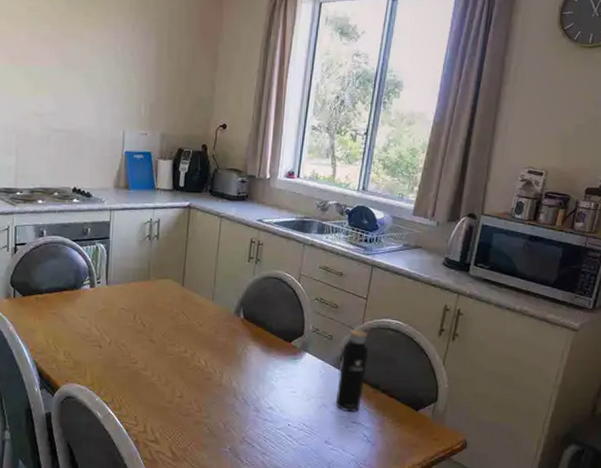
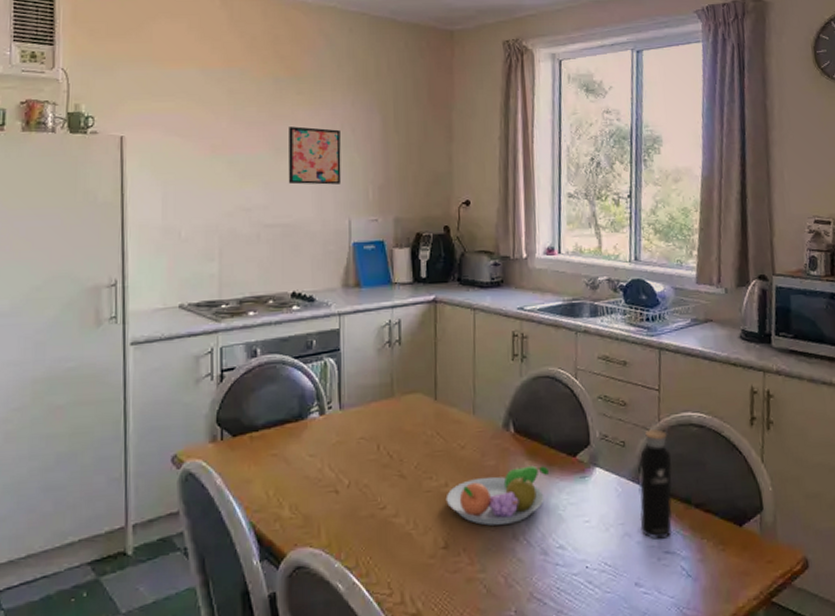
wall art: none [74,45,121,100] -> present [288,126,342,185]
fruit bowl: none [184,345,269,386] -> present [445,465,550,526]

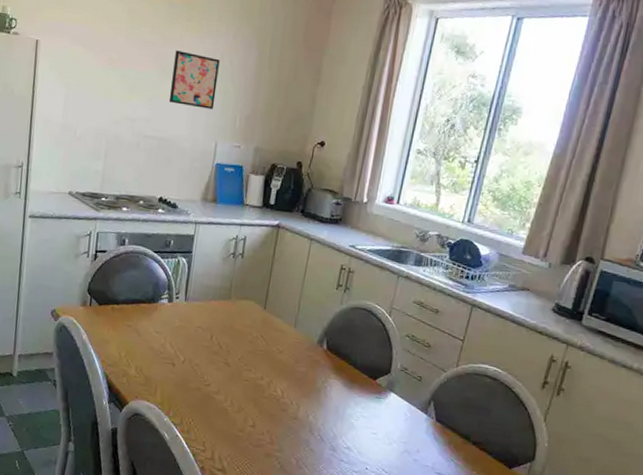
fruit bowl: present [445,465,550,526] -> none [259,378,351,421]
water bottle: present [639,422,673,539] -> none [419,366,463,462]

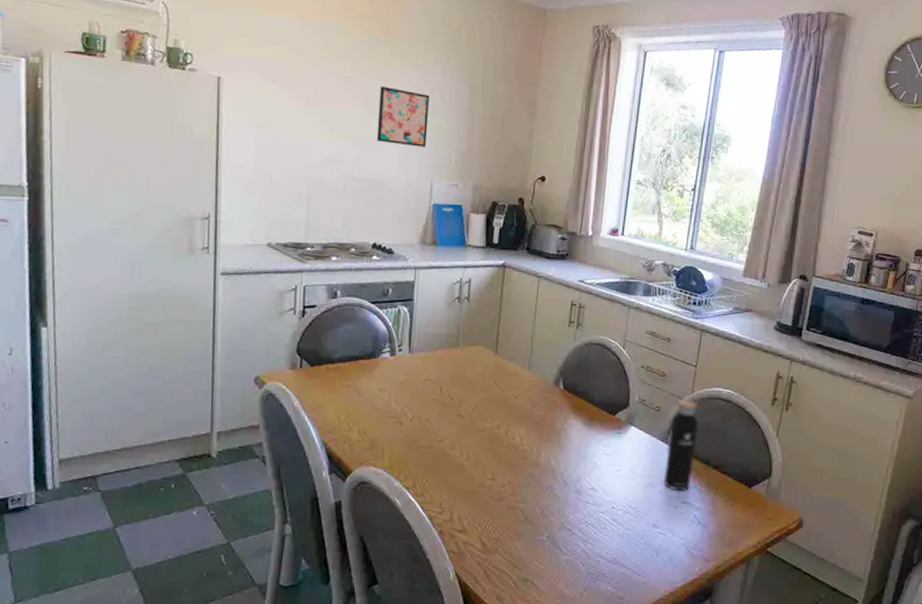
water bottle: none [419,366,463,462] -> present [663,393,699,491]

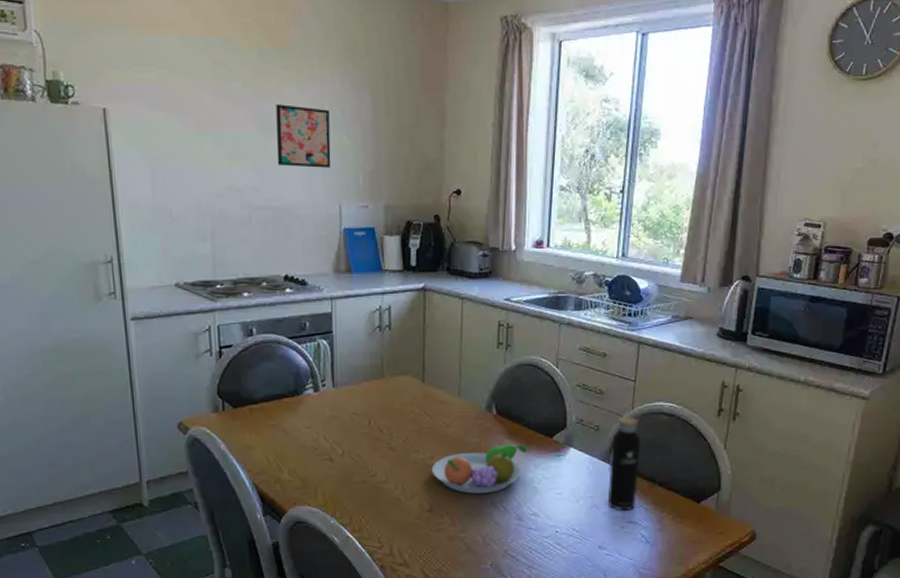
fruit bowl: none [497,418,591,465] -> present [431,443,528,494]

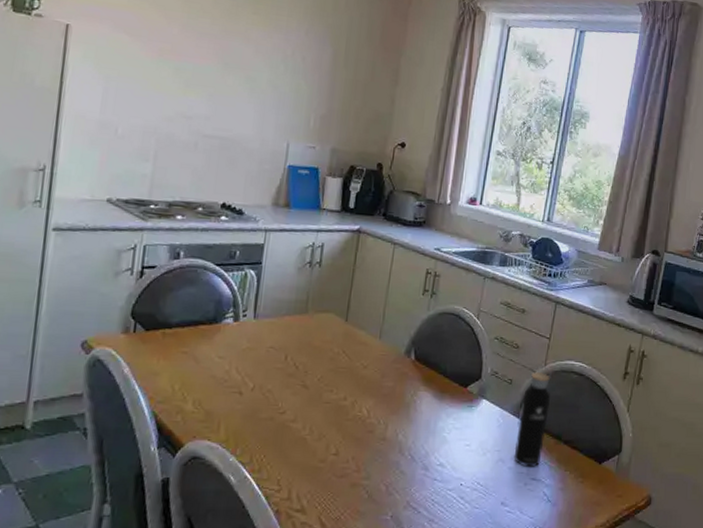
wall art: present [276,104,331,168] -> none [232,44,291,108]
fruit bowl: present [431,443,528,494] -> none [342,390,441,440]

